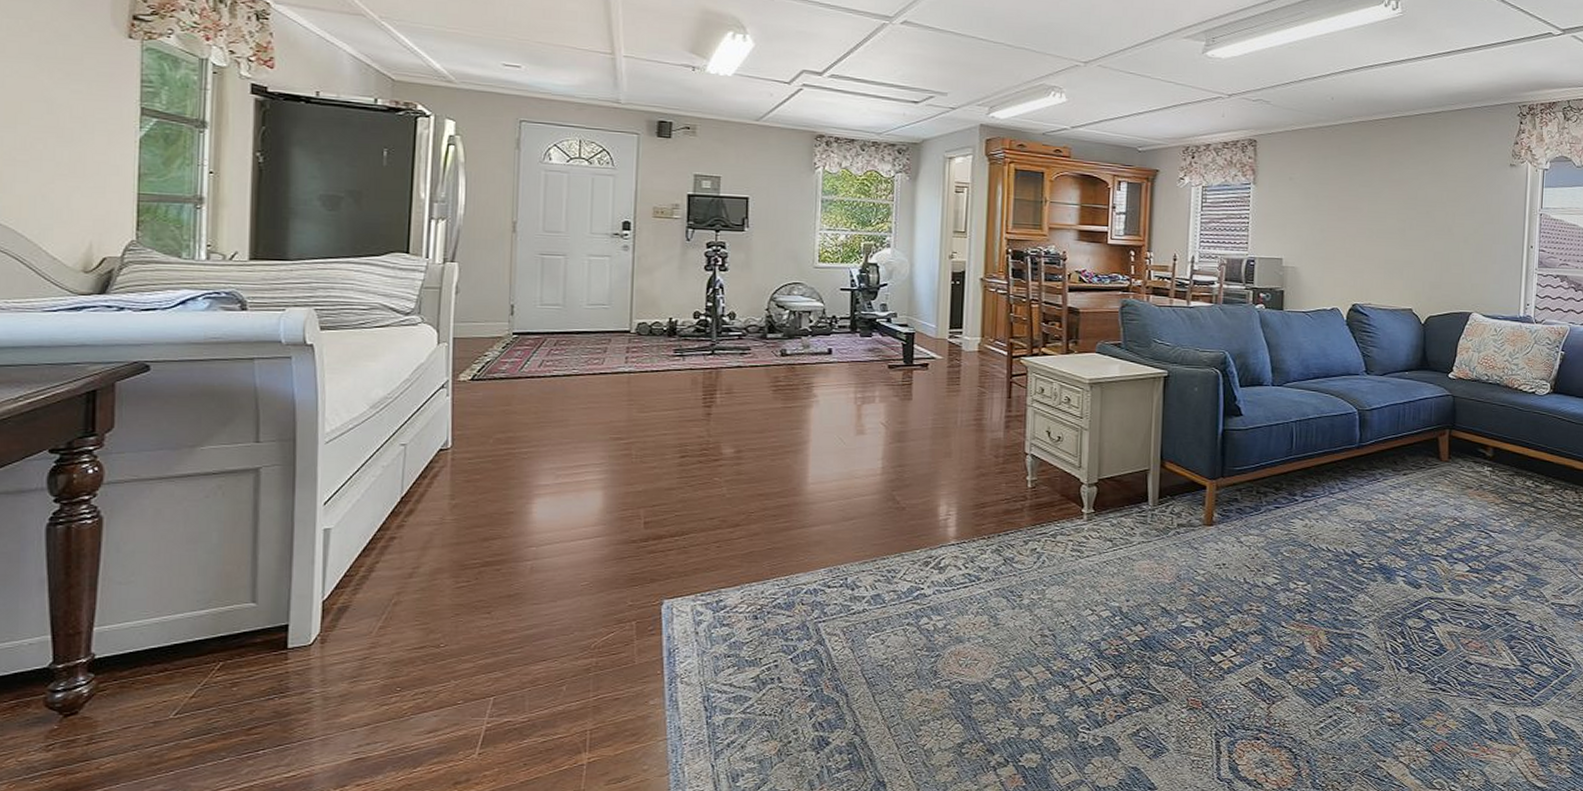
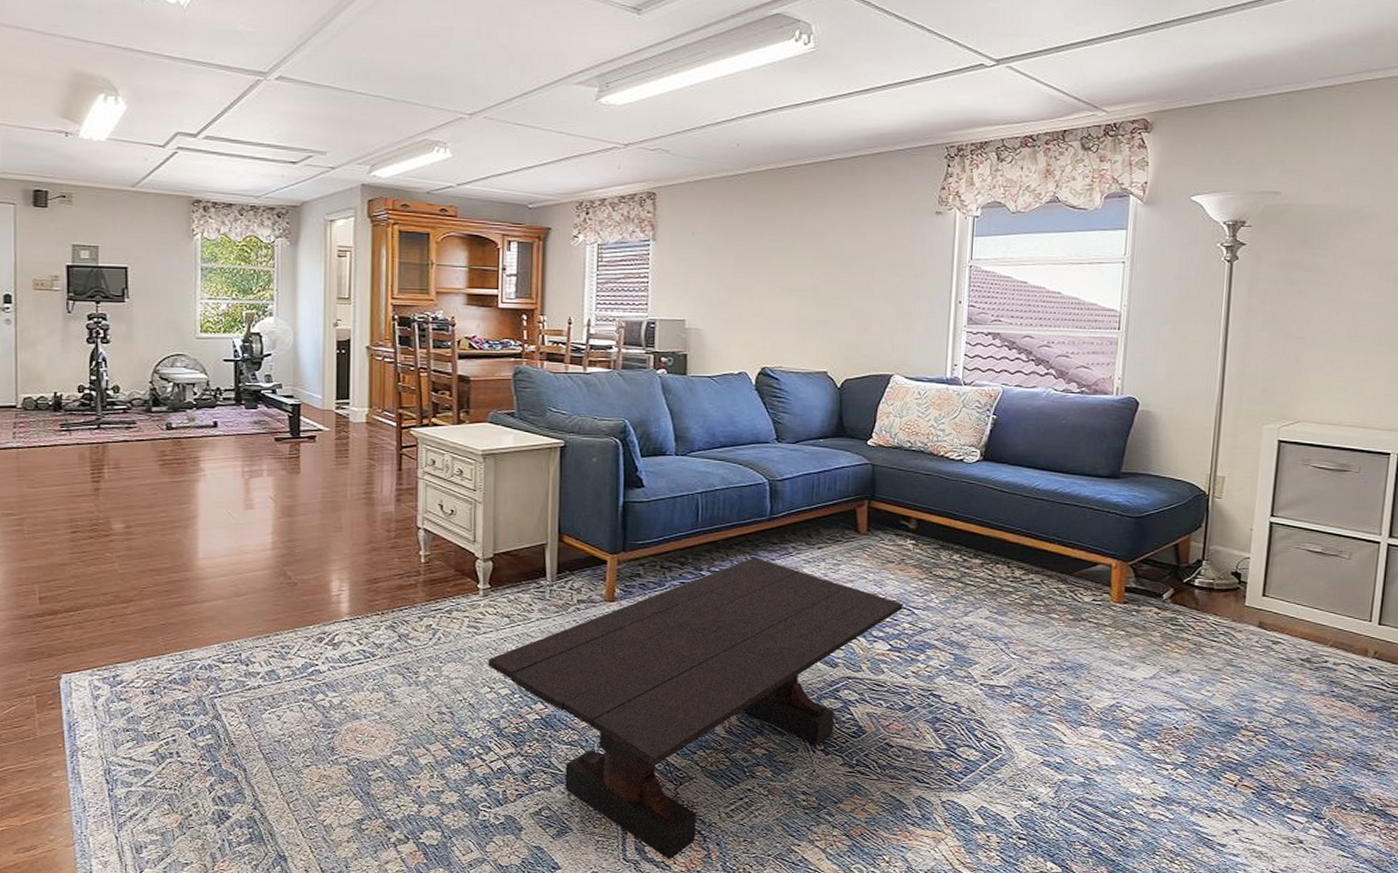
coffee table: none [1090,483,1481,779] -> present [487,557,903,861]

